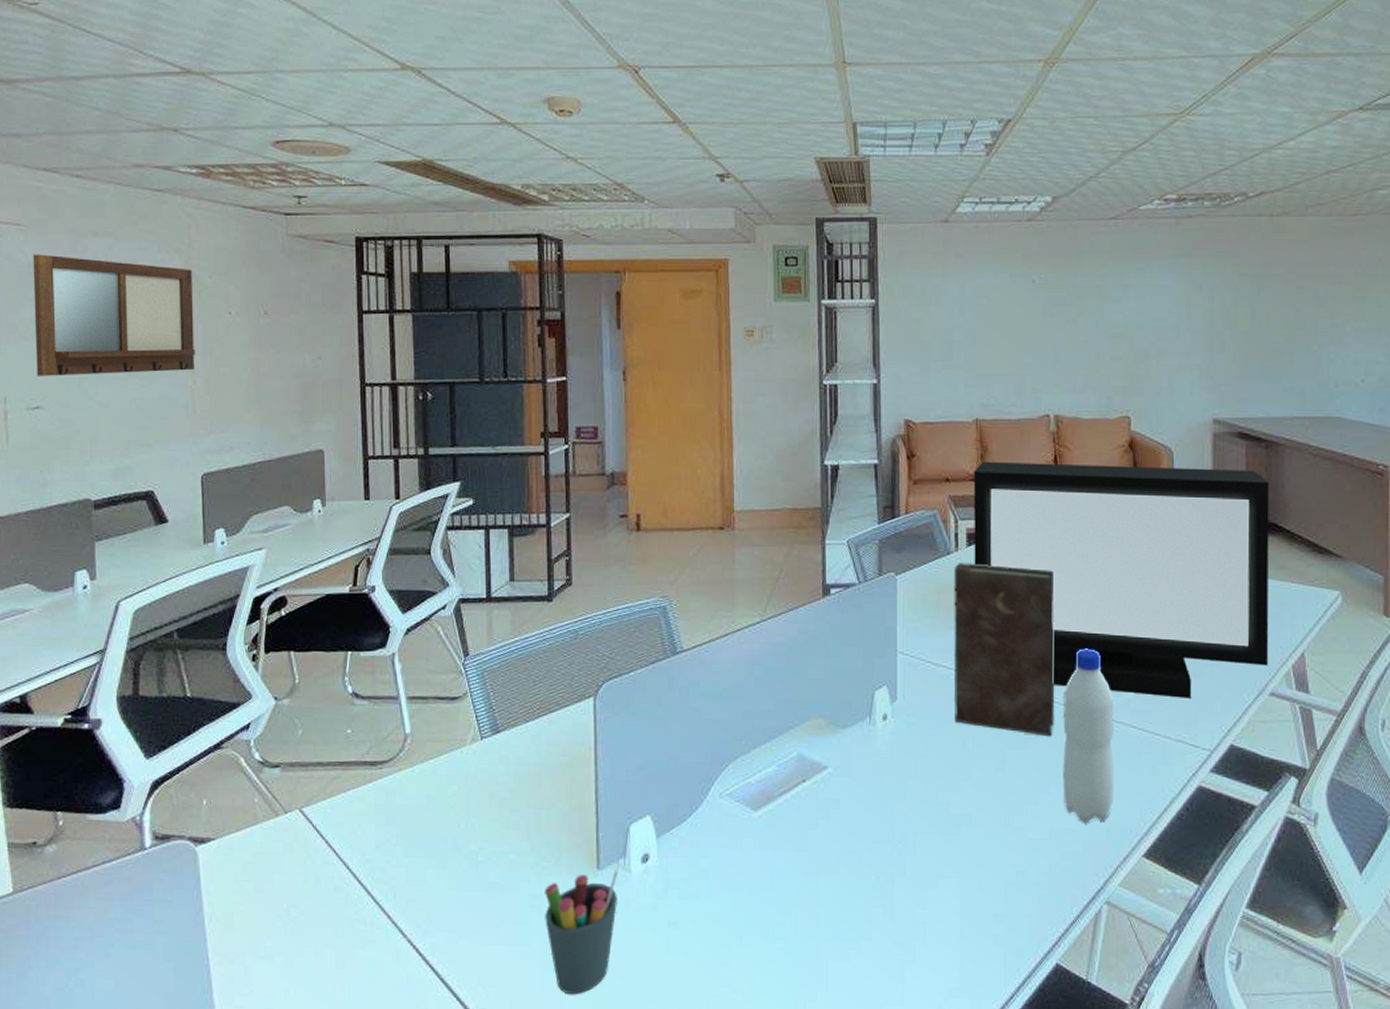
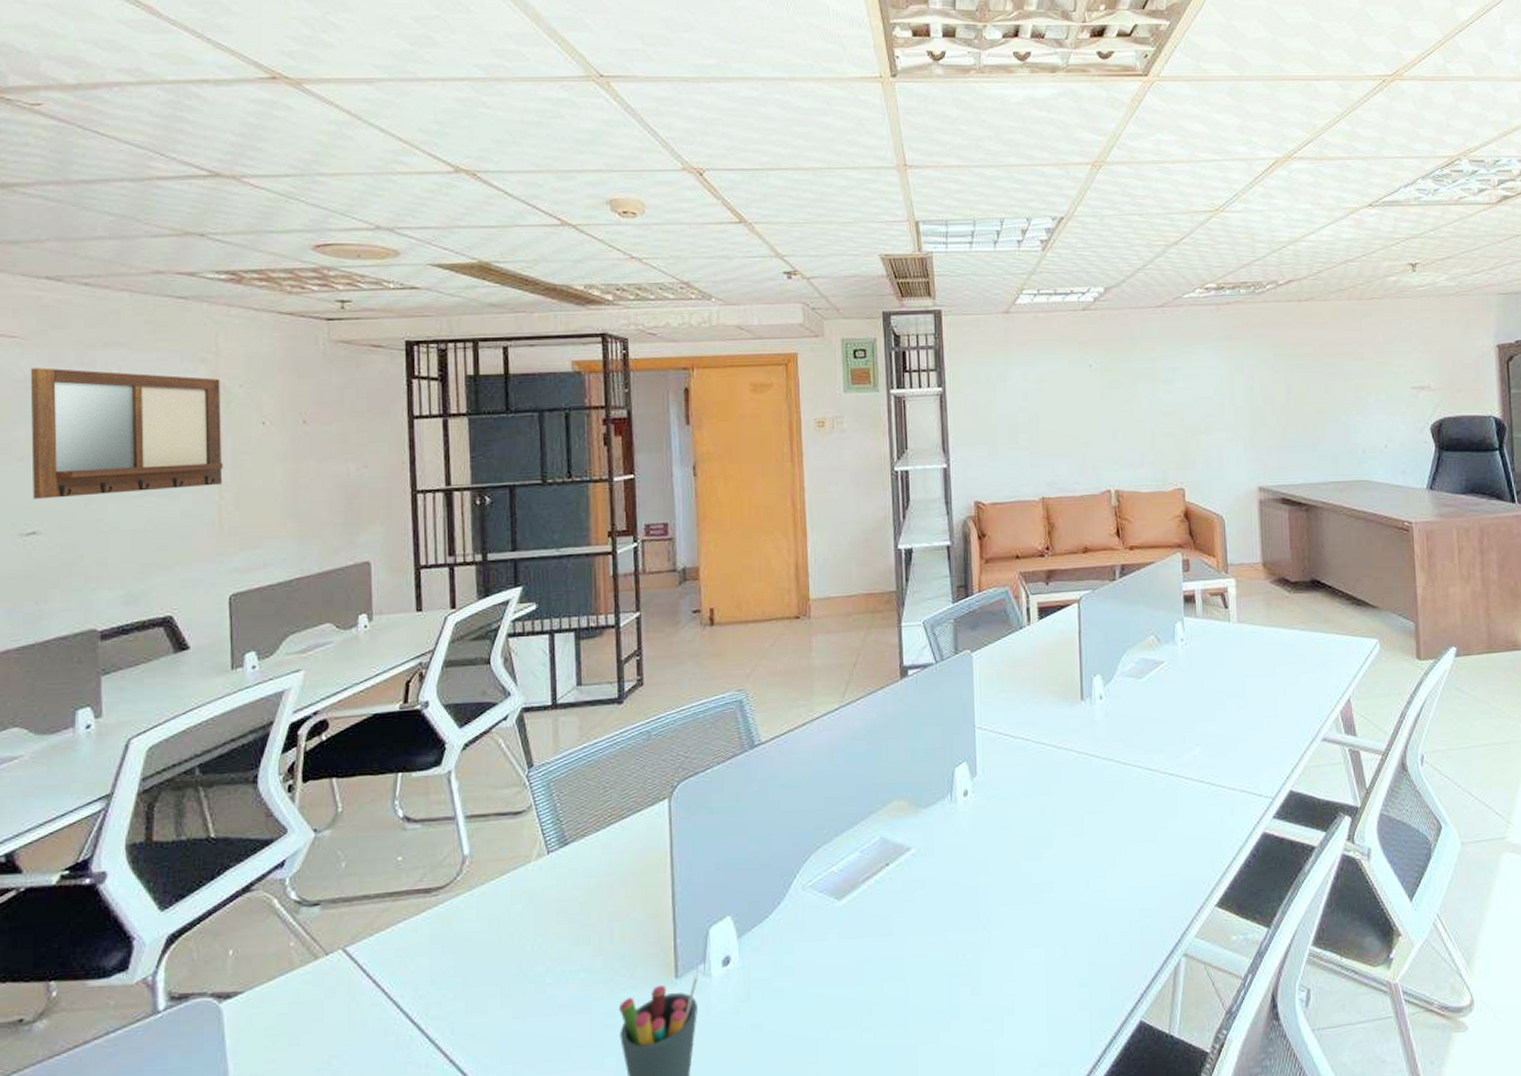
book: present [953,563,1055,736] -> none [1027,635,1128,798]
monitor: present [973,461,1270,698] -> none [1042,532,1319,750]
water bottle: present [1062,648,1115,822] -> none [1135,710,1186,879]

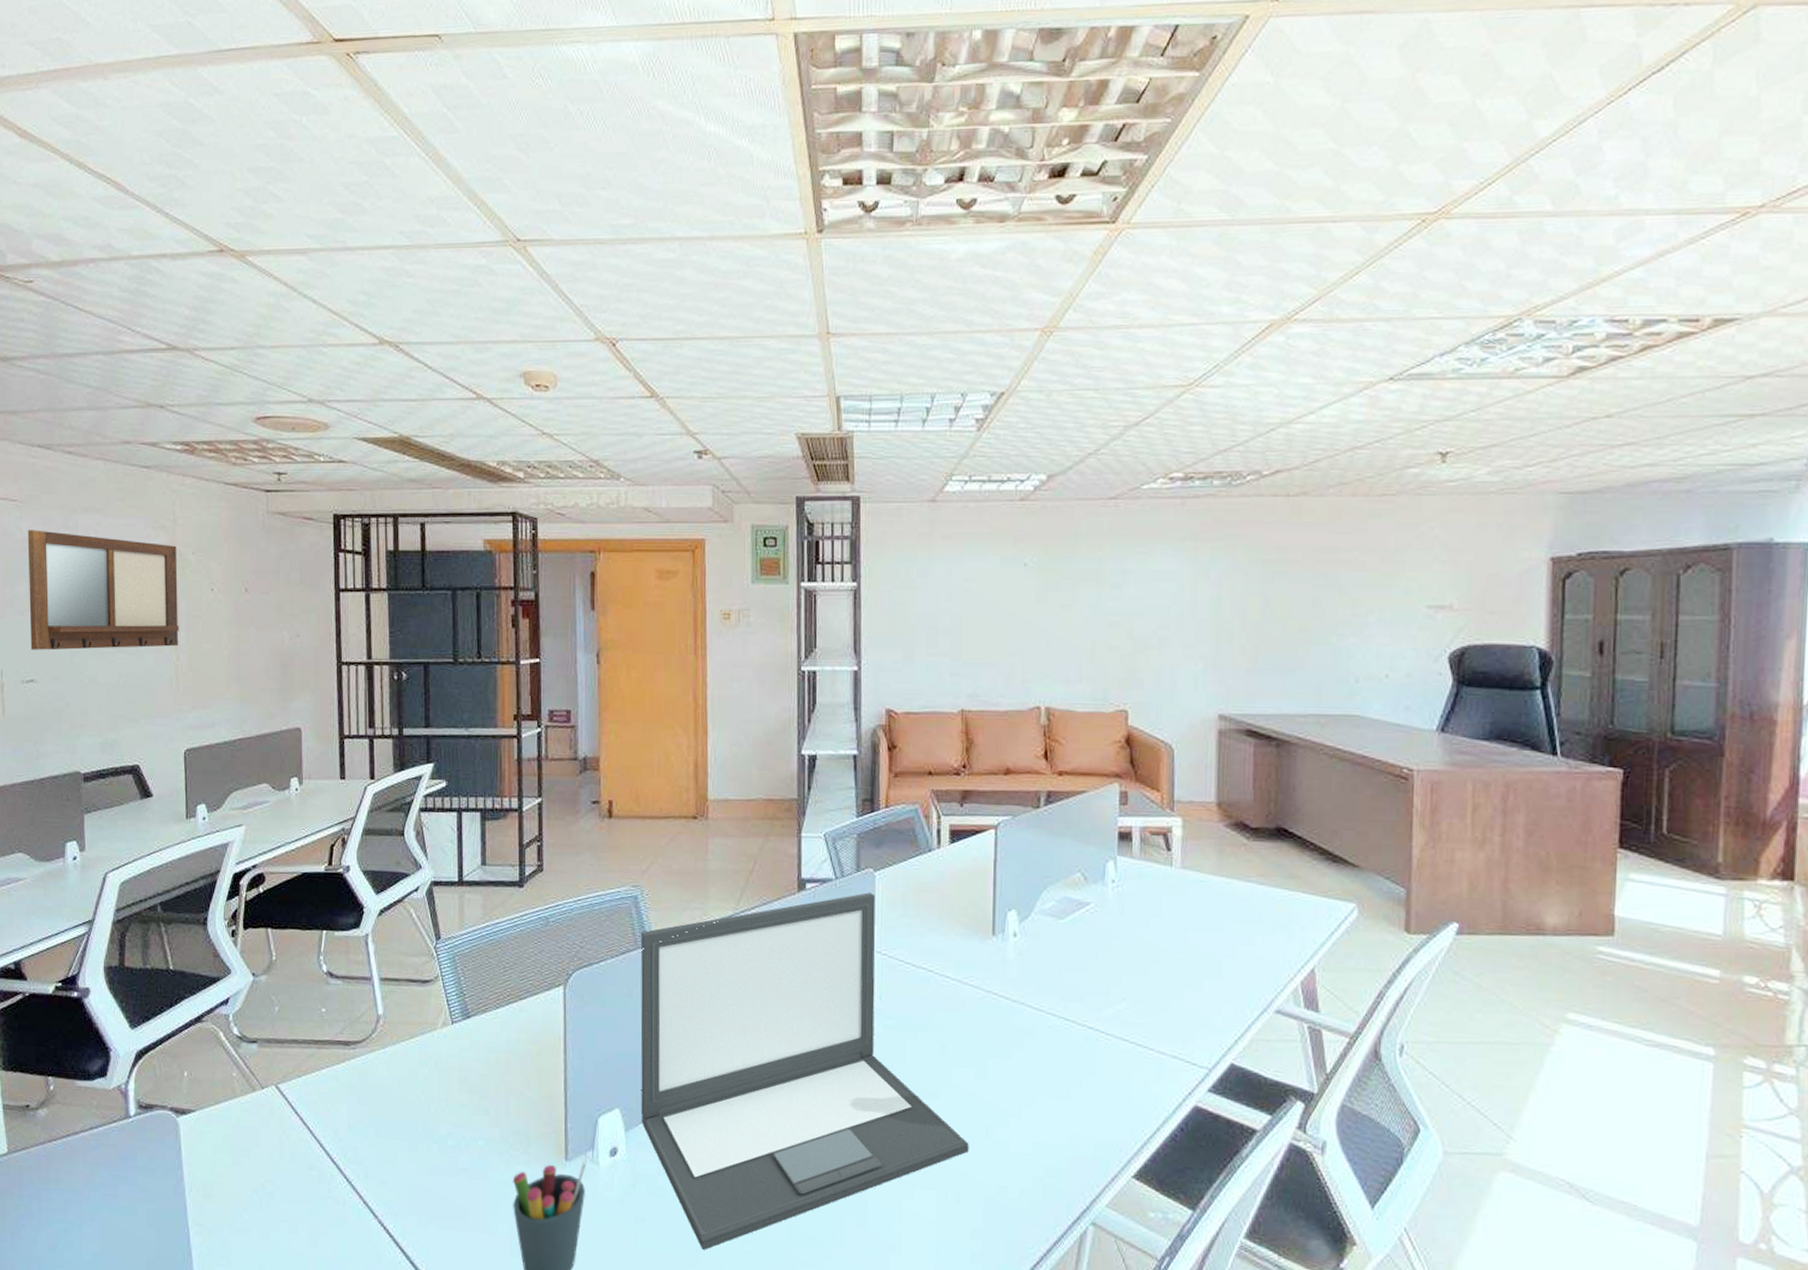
laptop: none [747,673,1071,1046] -> present [640,892,969,1250]

